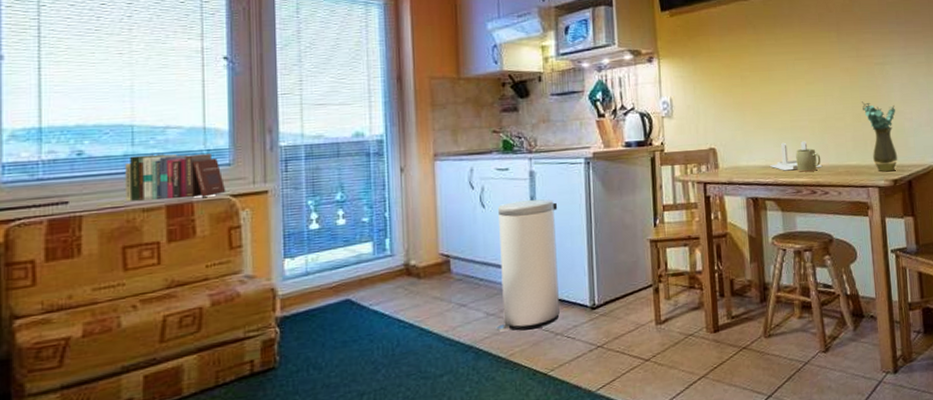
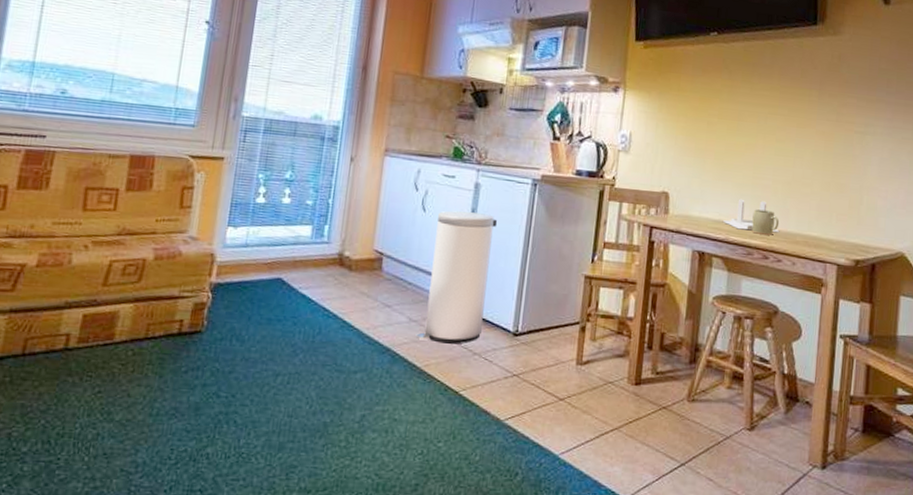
books: present [125,154,226,202] -> none [96,102,187,154]
vase: present [861,101,898,172] -> none [833,170,870,251]

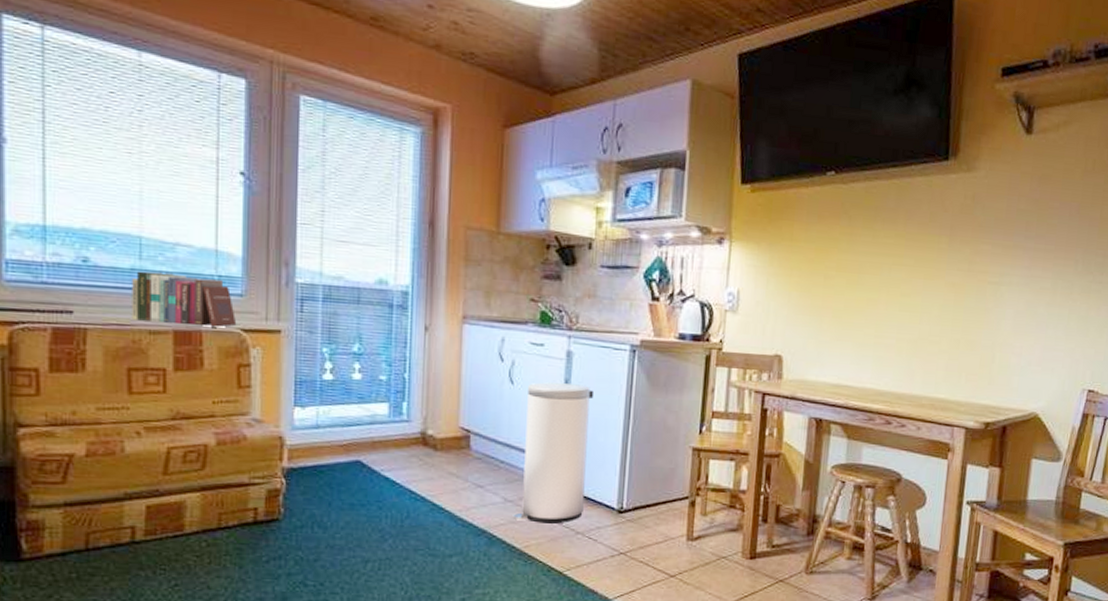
books: none [96,102,187,154] -> present [132,271,237,328]
napkin holder: present [723,198,780,233] -> none [842,360,904,396]
mug: present [751,209,780,235] -> none [873,371,904,399]

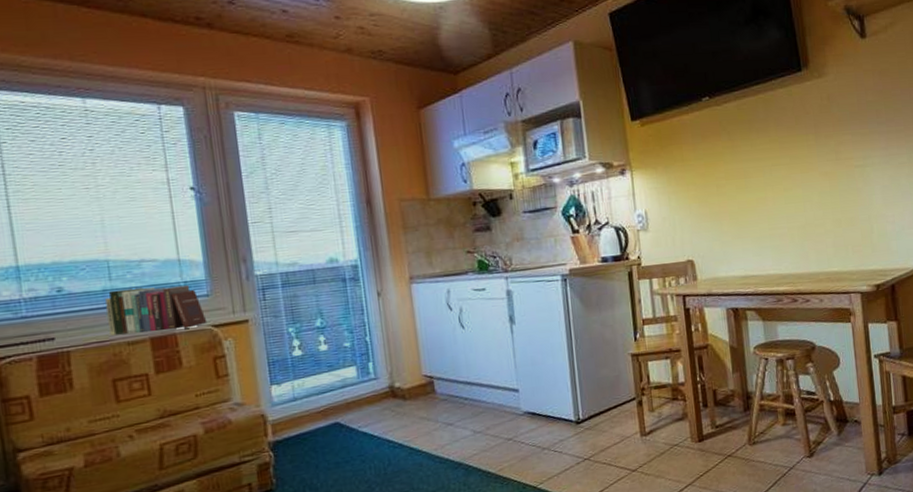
pedal bin: present [512,382,593,524] -> none [478,317,545,449]

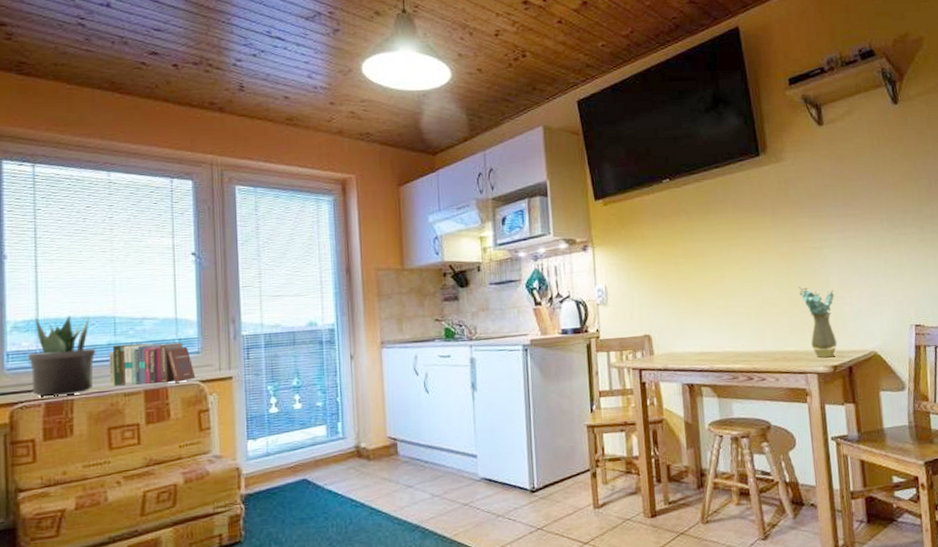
planter: none [10,260,91,350] -> present [28,315,96,397]
vase: none [841,206,881,277] -> present [798,286,838,358]

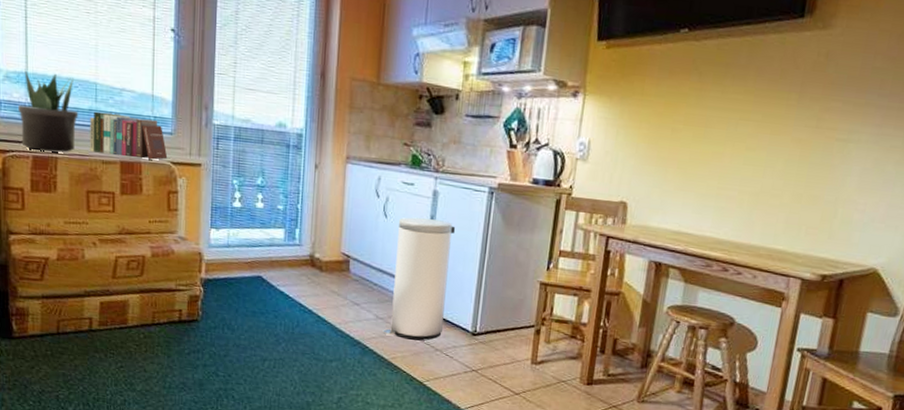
pedal bin: none [440,385,501,513] -> present [382,217,455,341]
vase: present [798,286,838,358] -> none [803,180,847,266]

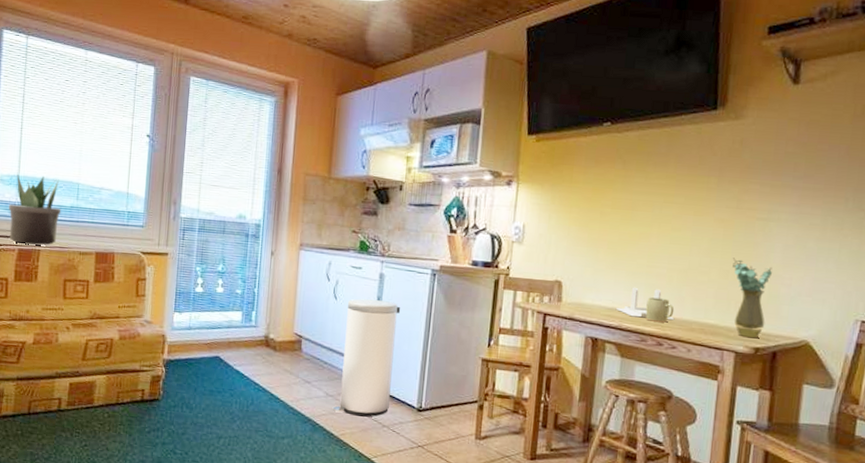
books: present [90,111,168,160] -> none [69,208,138,251]
napkin holder: none [683,210,743,246] -> present [616,287,675,321]
mug: none [712,221,743,248] -> present [645,297,675,323]
vase: none [803,180,847,266] -> present [732,257,772,339]

